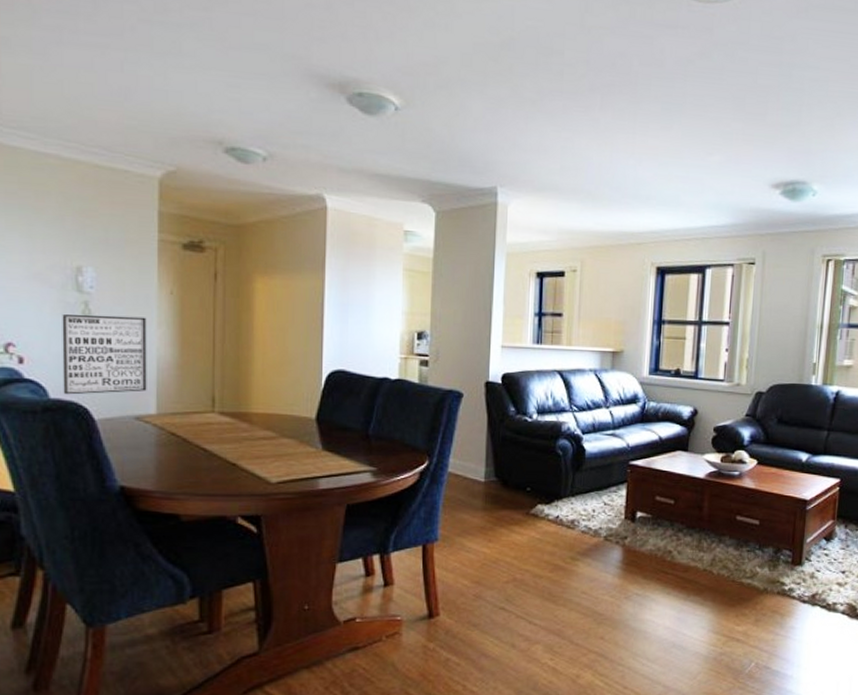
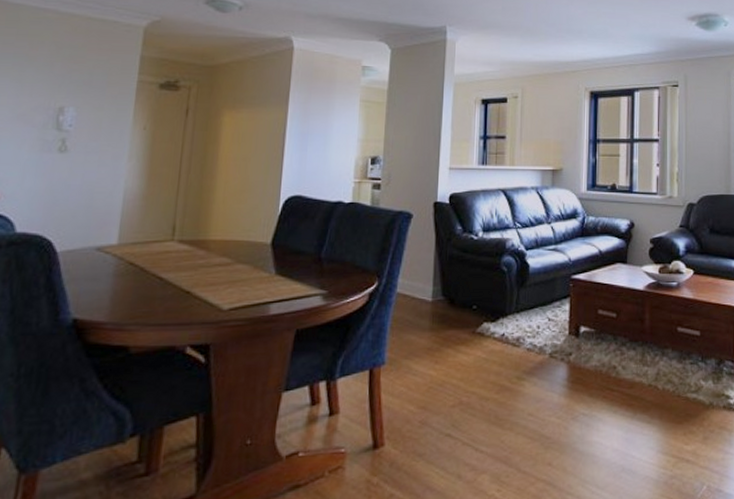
wall art: present [62,314,147,395] -> none [29,150,119,228]

